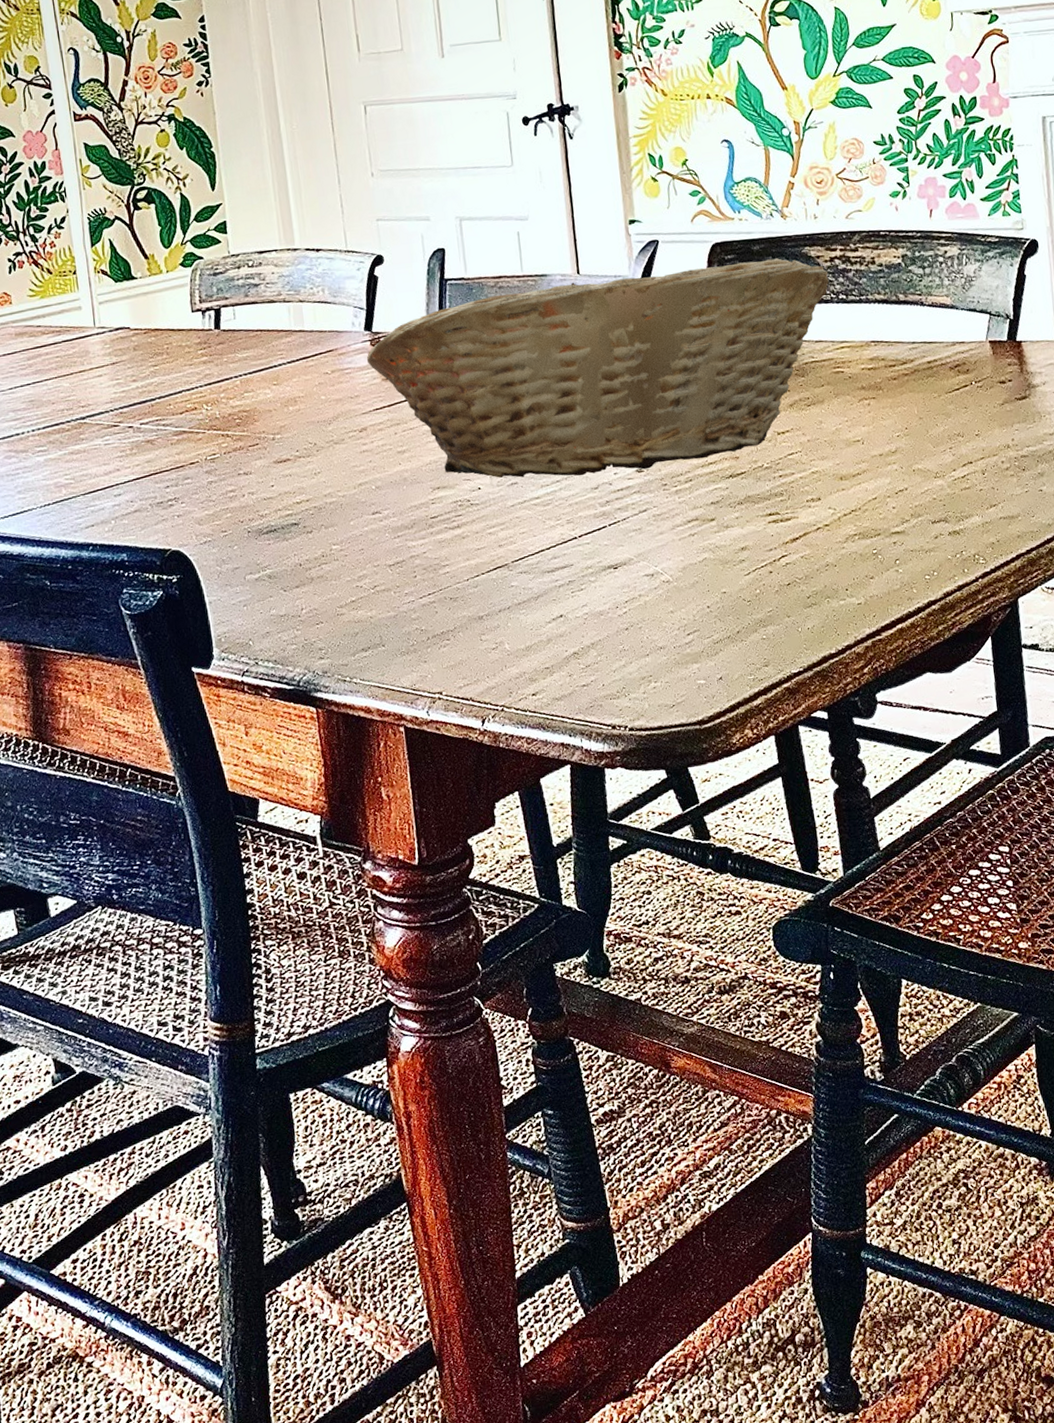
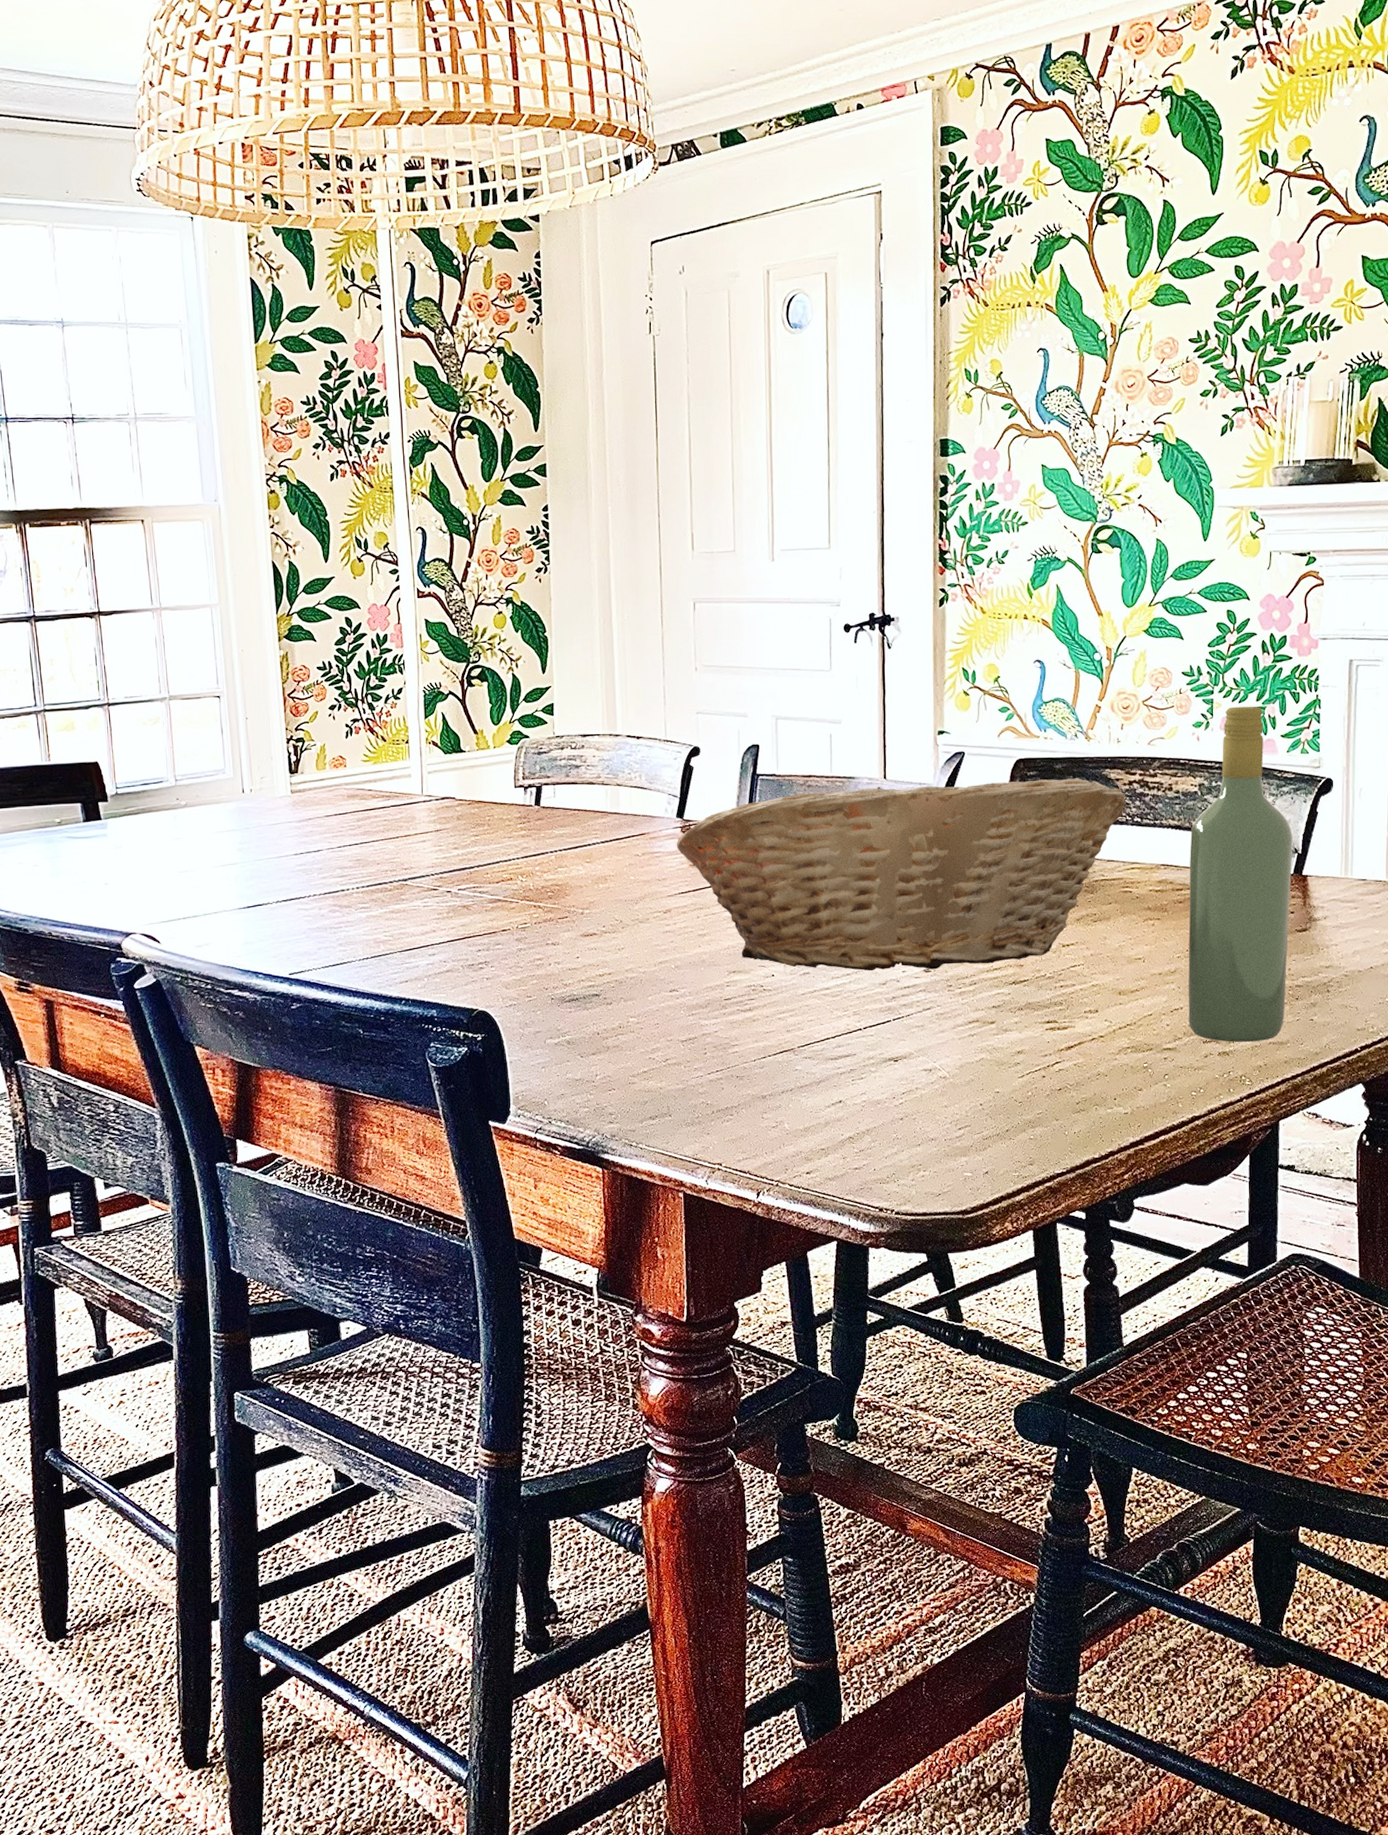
wine bottle: none [898,171,1013,521] -> present [1188,706,1293,1042]

